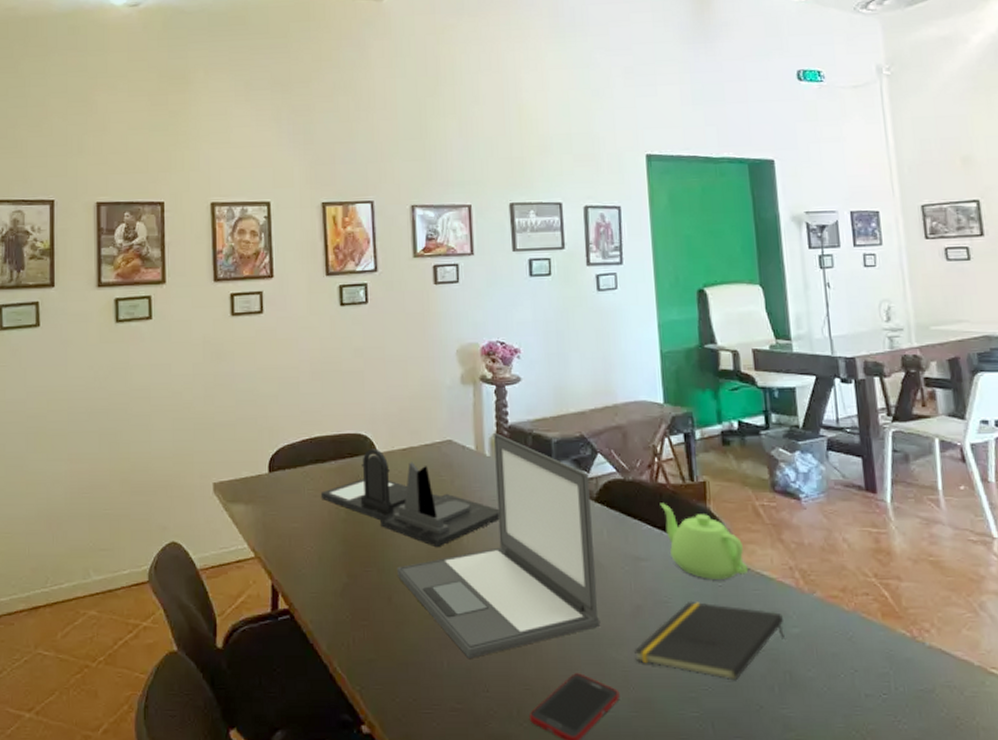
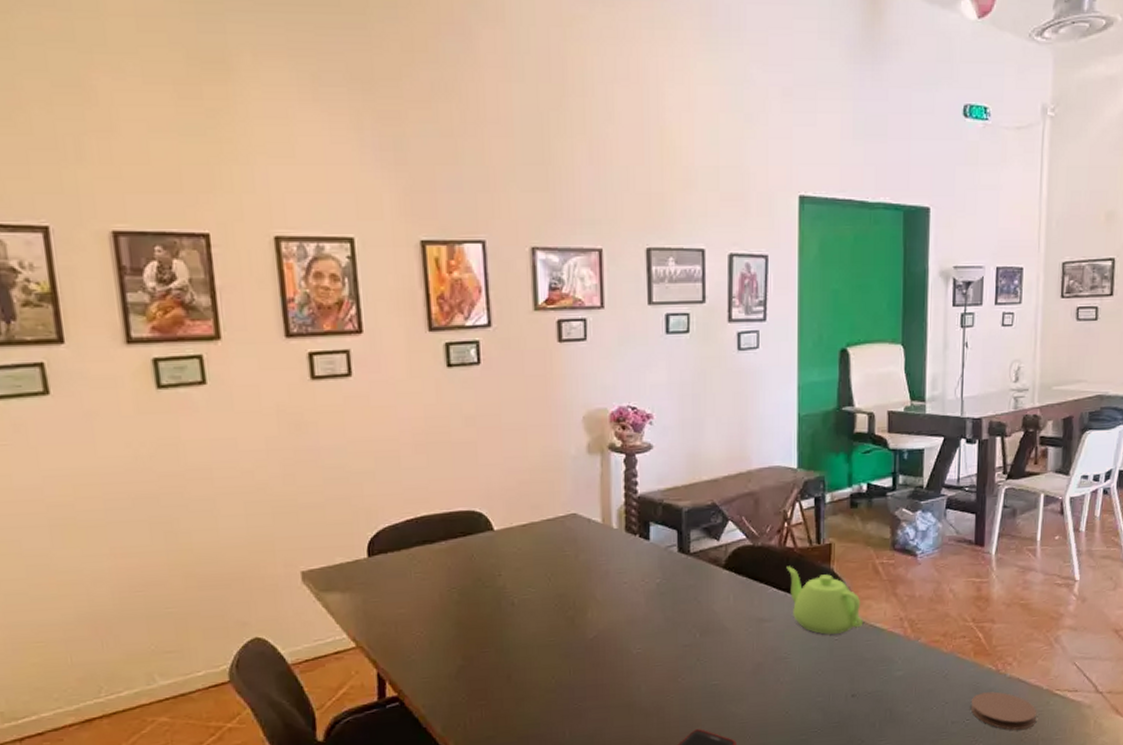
desk organizer: present [320,448,500,548] -> none [429,526,626,624]
laptop: present [397,433,601,658] -> none [517,504,722,726]
notepad: present [633,600,784,681] -> none [752,655,891,722]
coaster: none [885,663,973,713] -> present [970,691,1037,730]

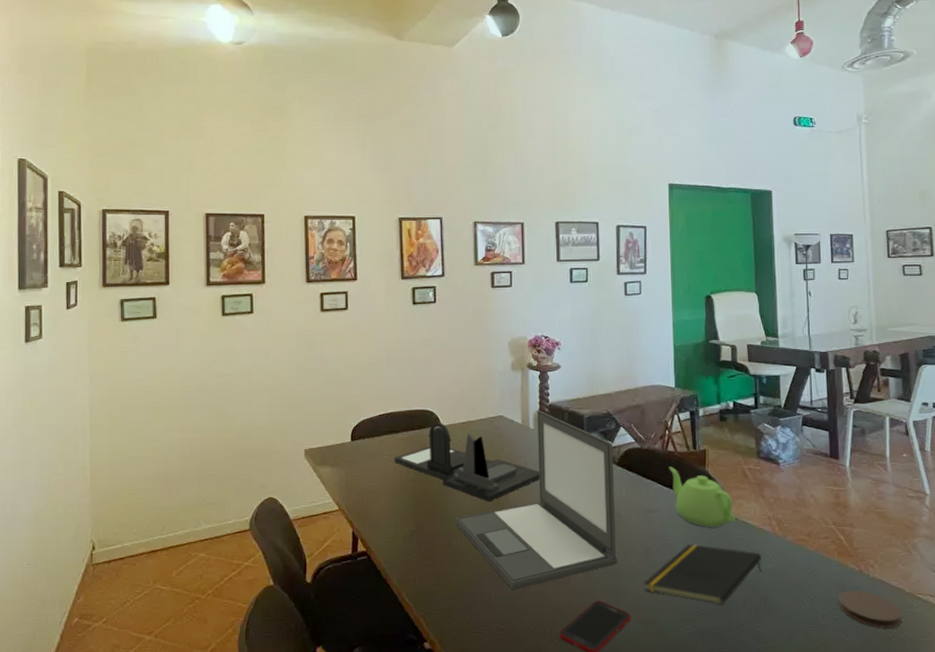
desk organizer: none [429,526,626,624] -> present [394,422,540,502]
laptop: none [517,504,722,726] -> present [456,410,618,589]
notepad: none [752,655,891,722] -> present [643,543,762,605]

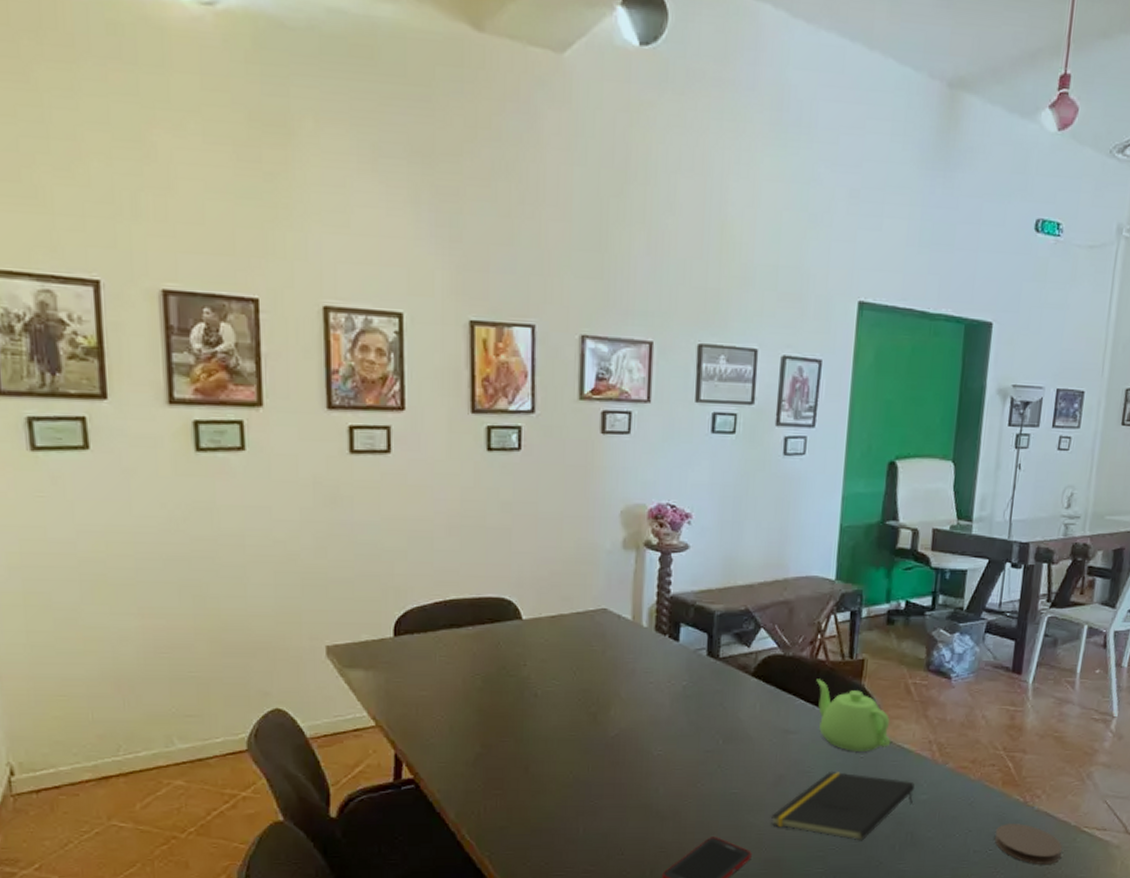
desk organizer: present [394,422,540,502] -> none [454,614,652,719]
laptop: present [456,410,618,589] -> none [537,603,749,824]

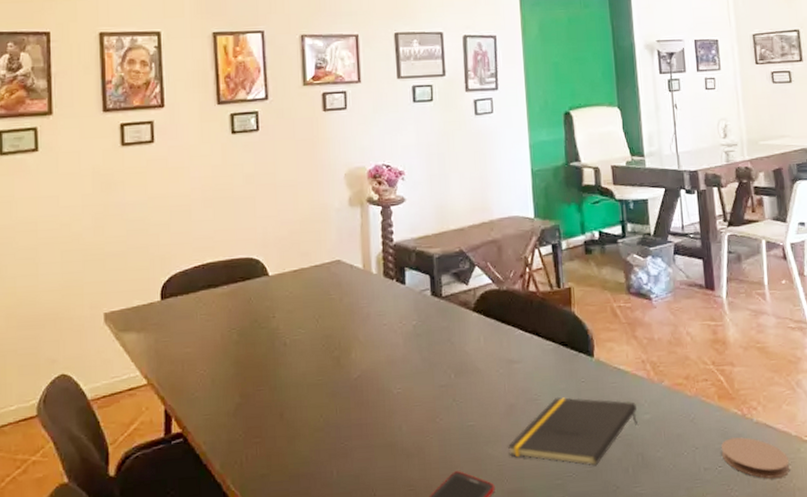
teapot: present [816,679,891,751] -> none [531,309,608,376]

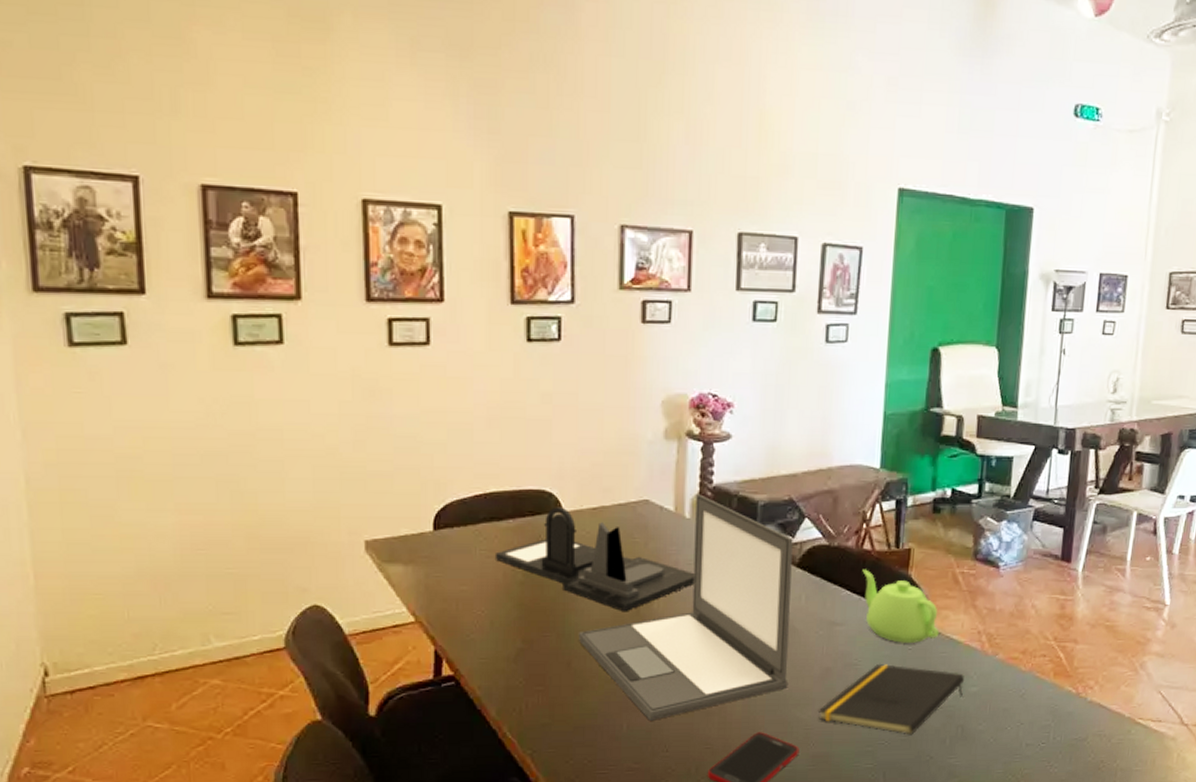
desk organizer: none [213,271,386,363] -> present [494,507,695,612]
laptop: none [289,252,478,466] -> present [579,494,793,721]
teapot: none [531,309,608,376] -> present [862,569,940,643]
coaster: present [721,437,790,479] -> none [1047,715,1118,758]

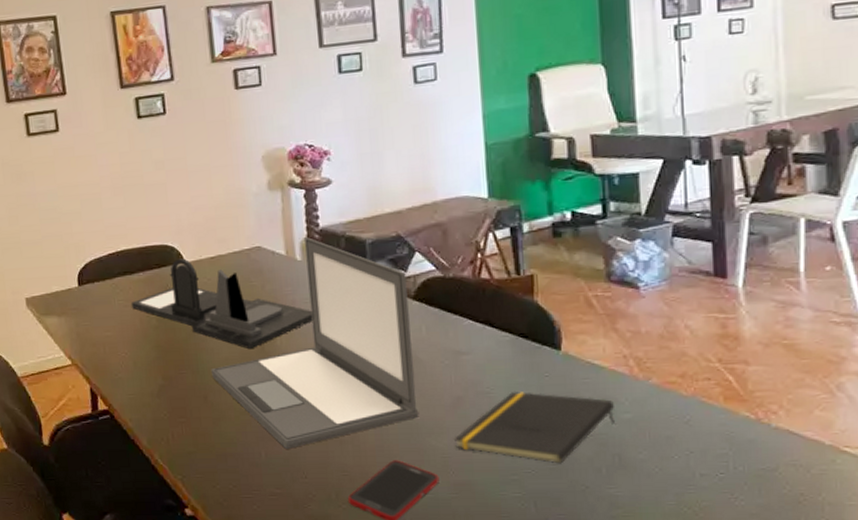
teapot: present [862,569,940,643] -> none [483,298,578,370]

